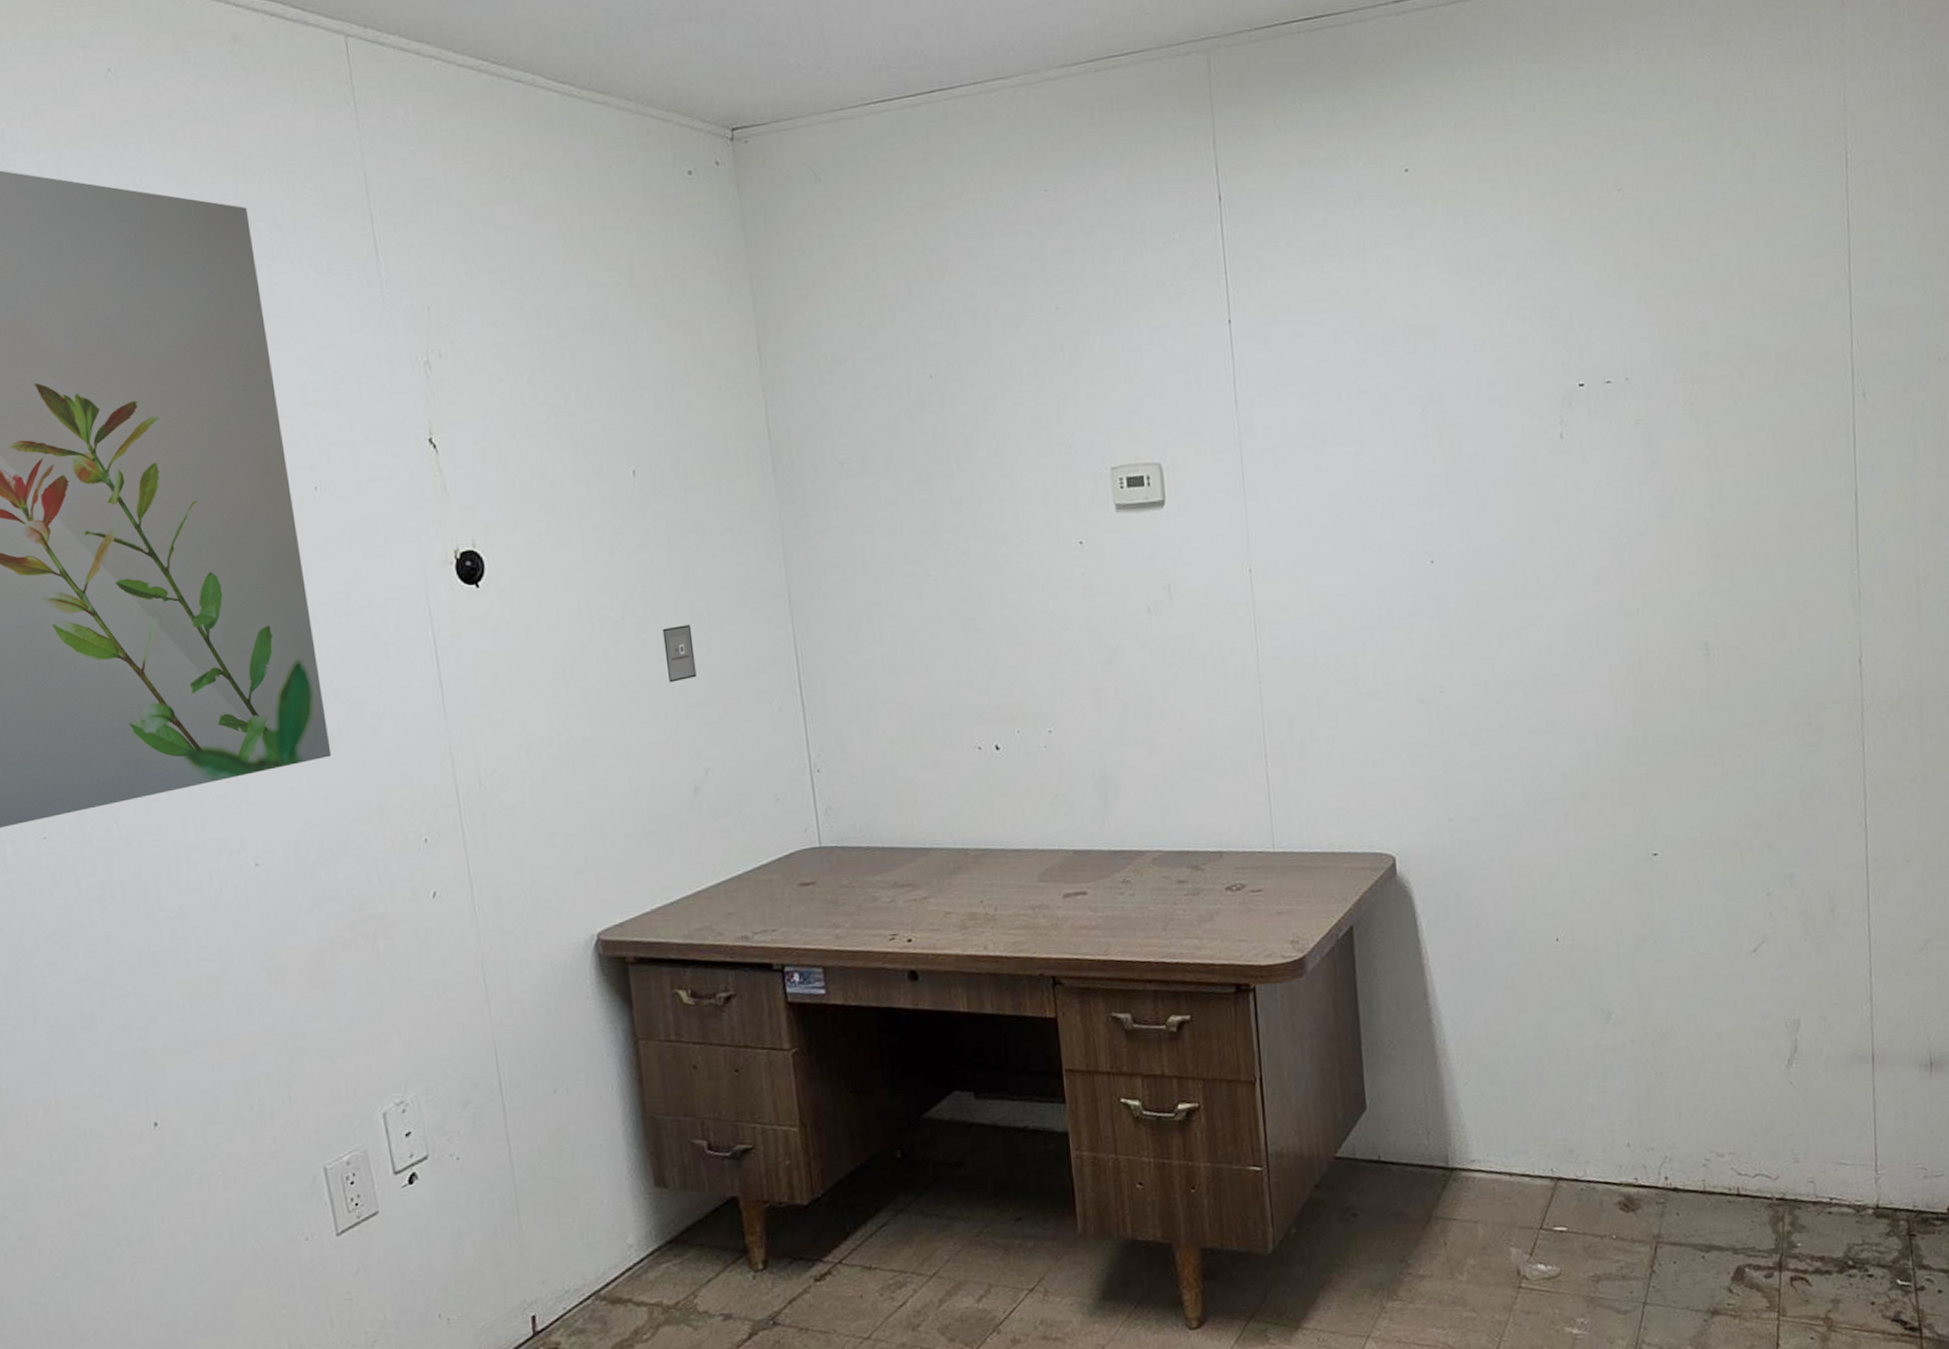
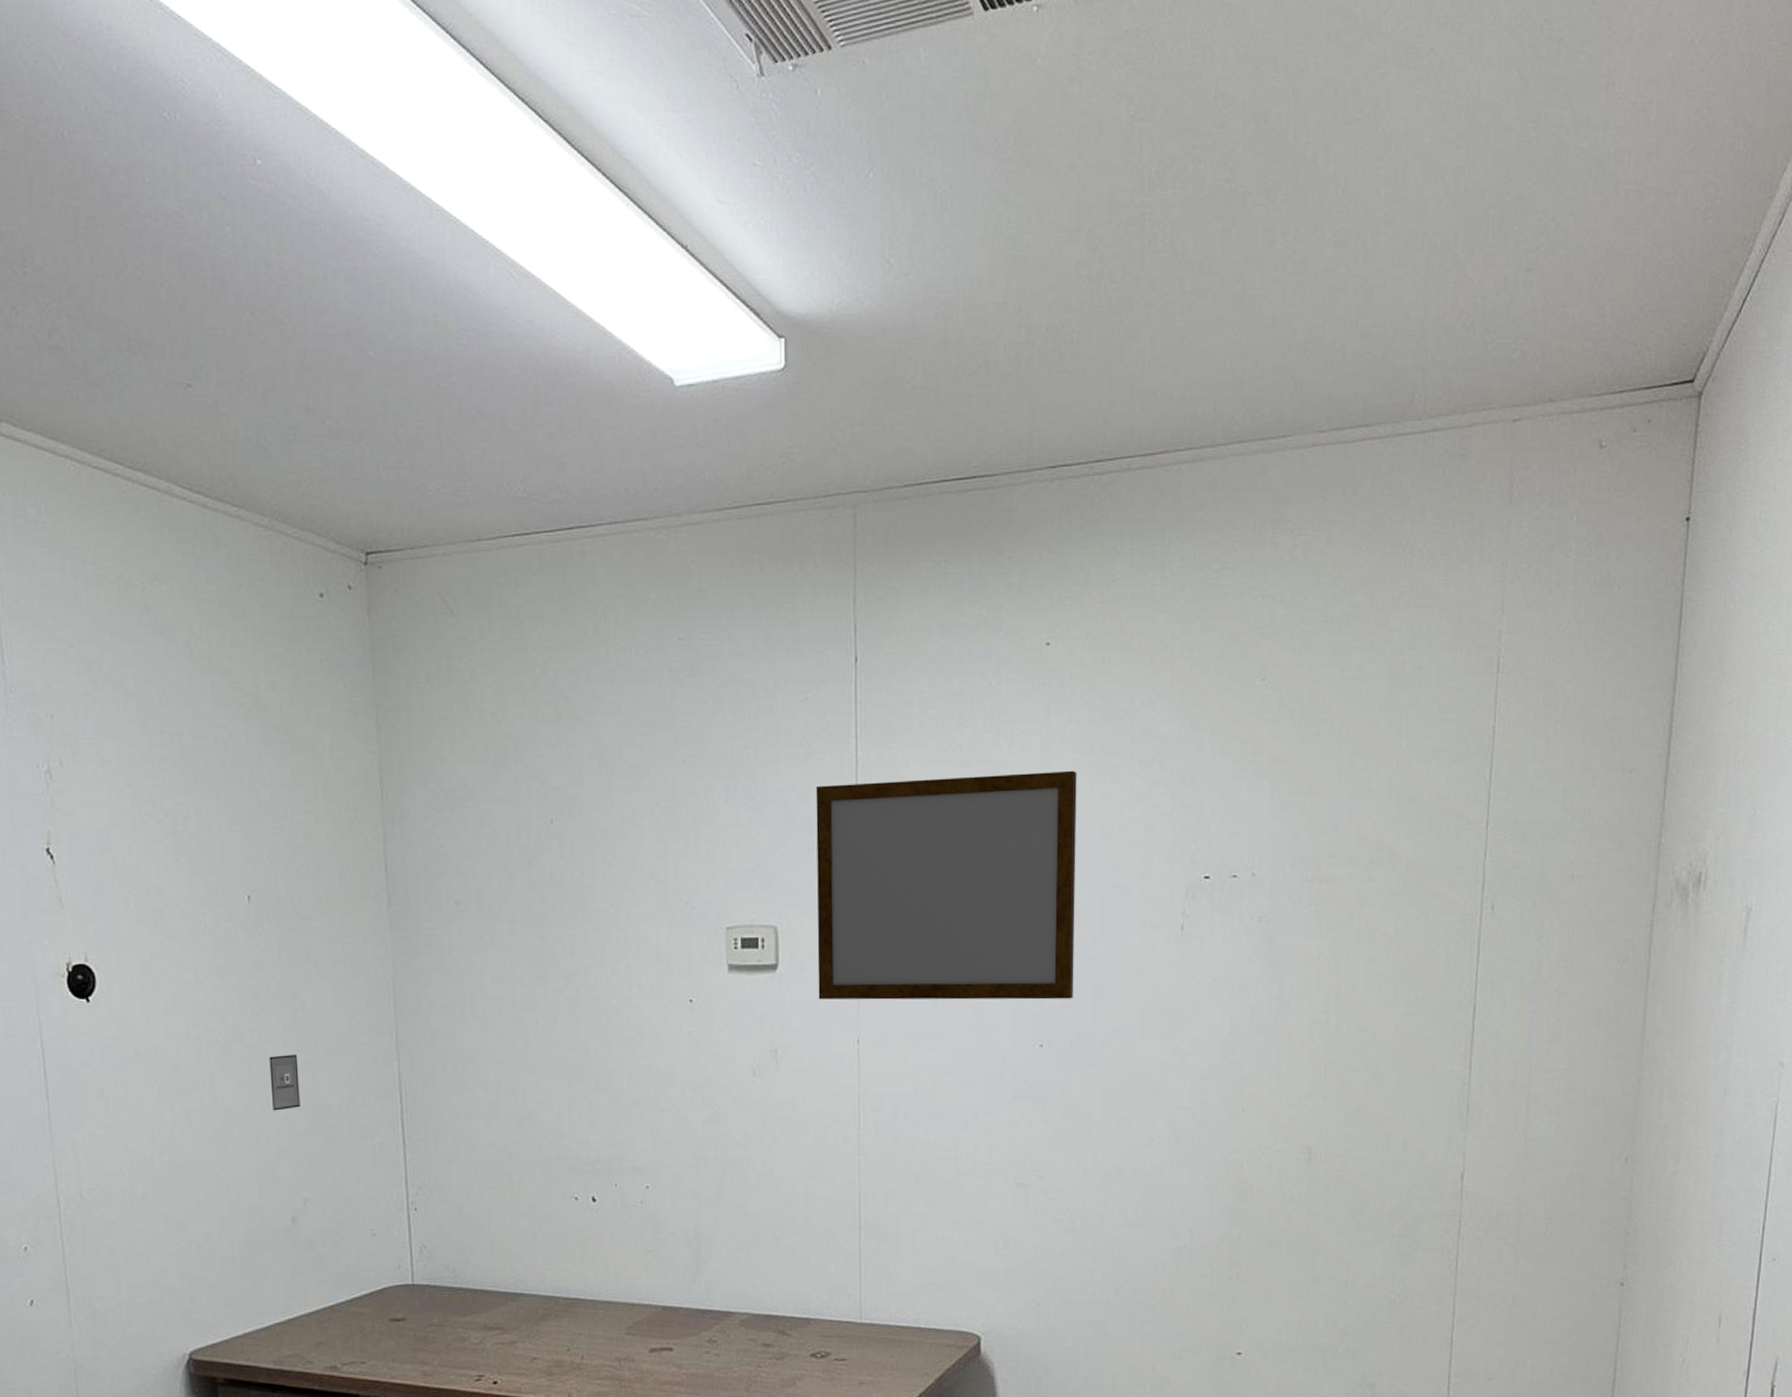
writing board: none [1189,290,1460,532] -> present [815,770,1077,1000]

